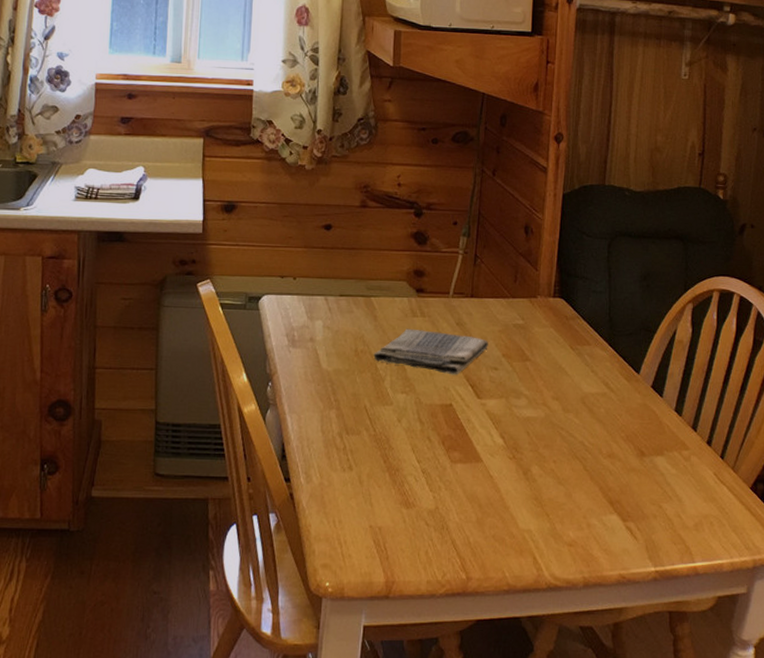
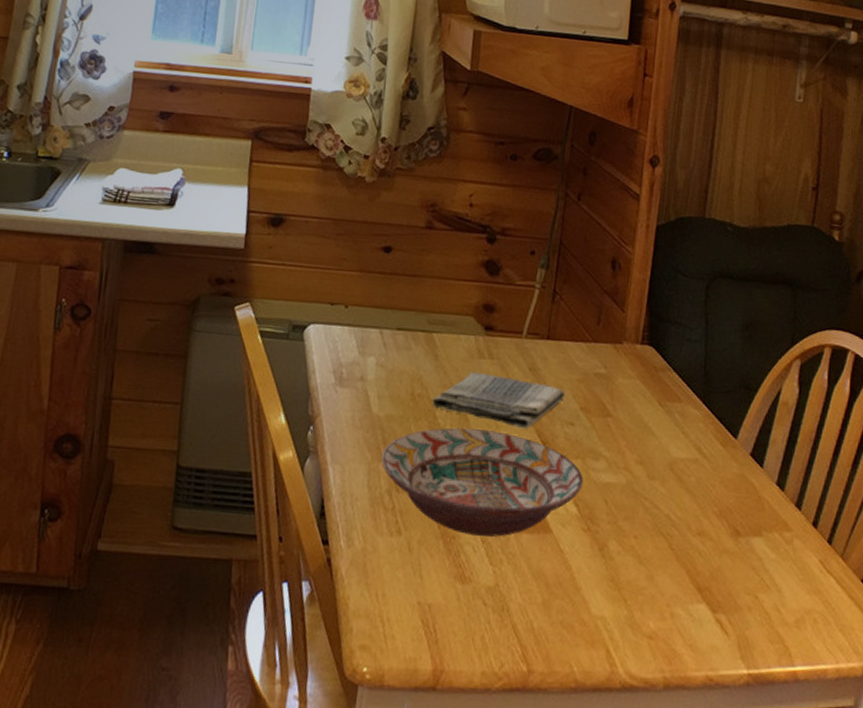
decorative bowl: none [332,377,507,468] -> present [381,427,583,537]

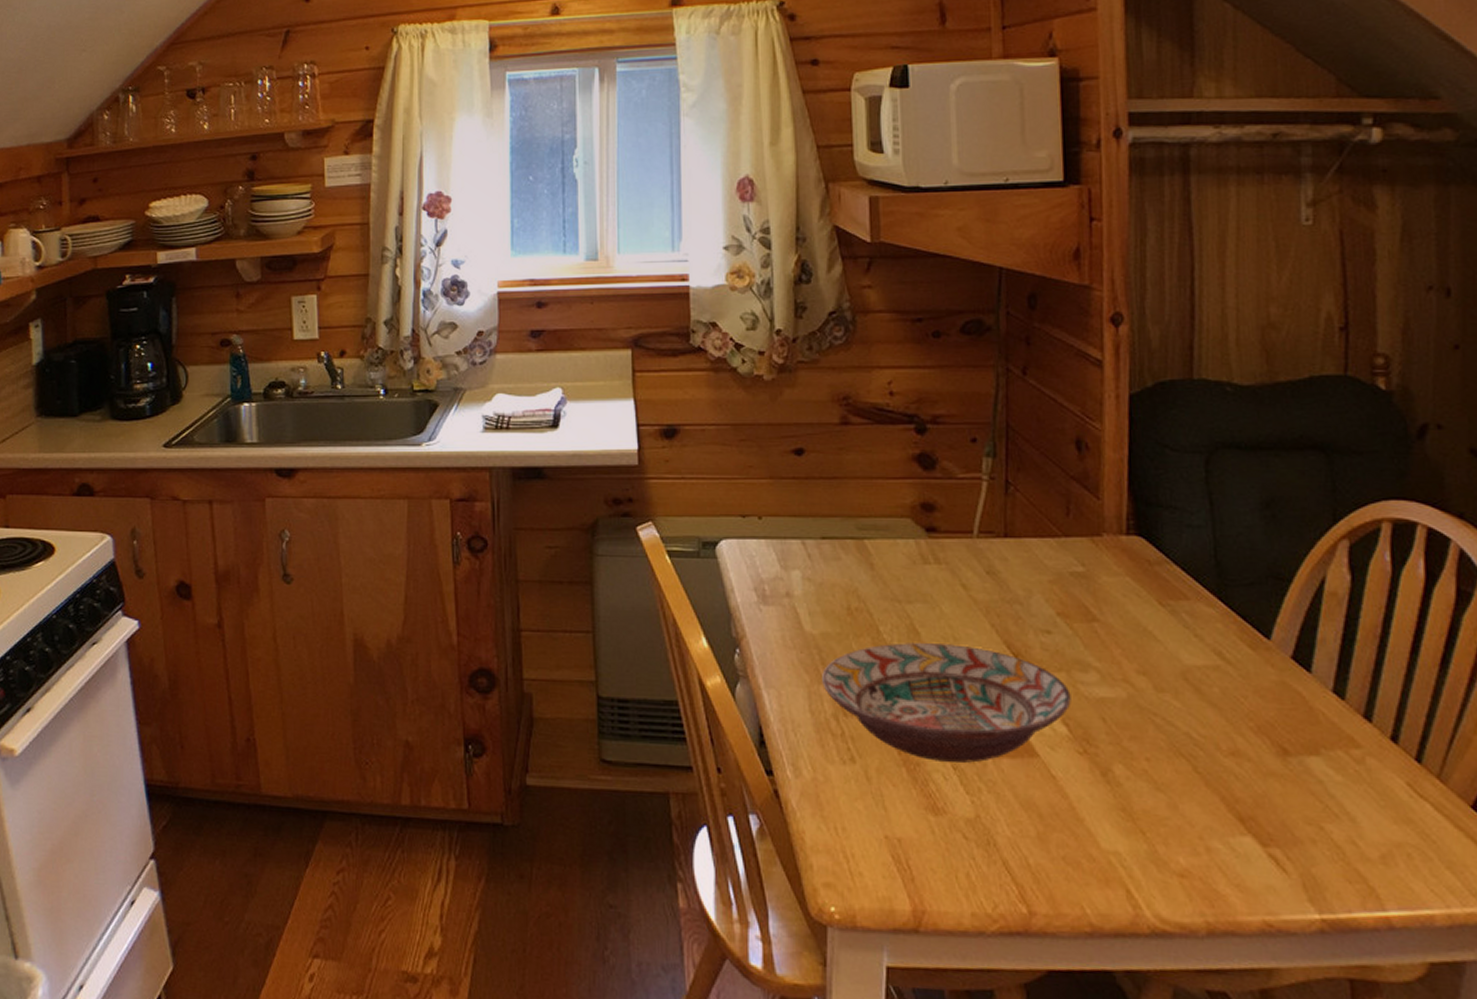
dish towel: present [432,371,565,429] -> none [873,579,1035,641]

